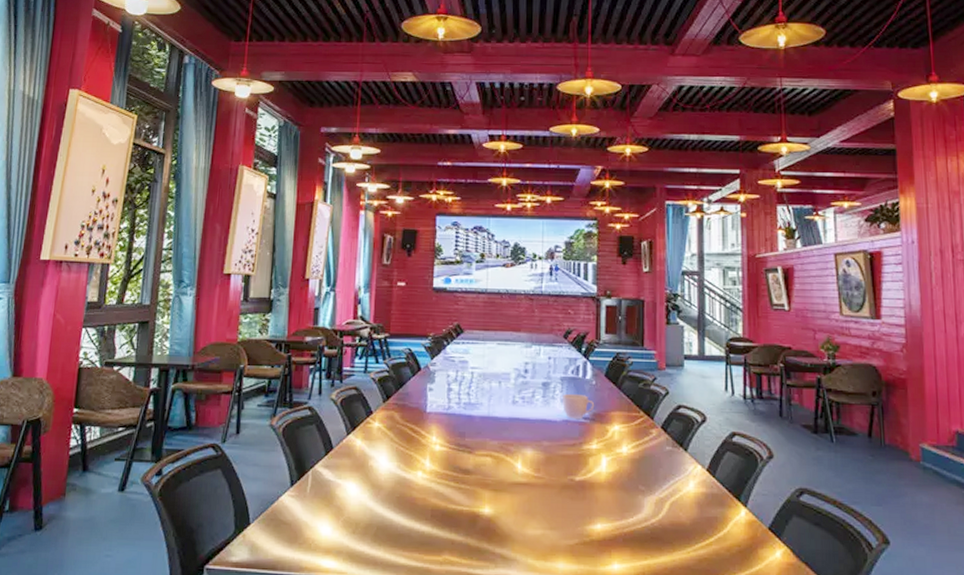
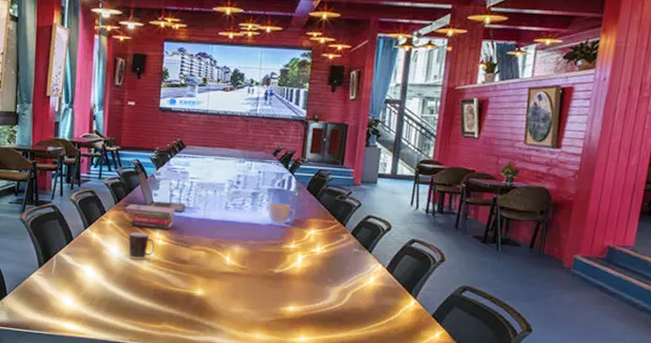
books: none [393,402,454,433] -> present [123,204,175,230]
mug: none [398,435,432,472] -> present [128,231,155,260]
laptop: none [408,362,466,410] -> present [136,171,186,212]

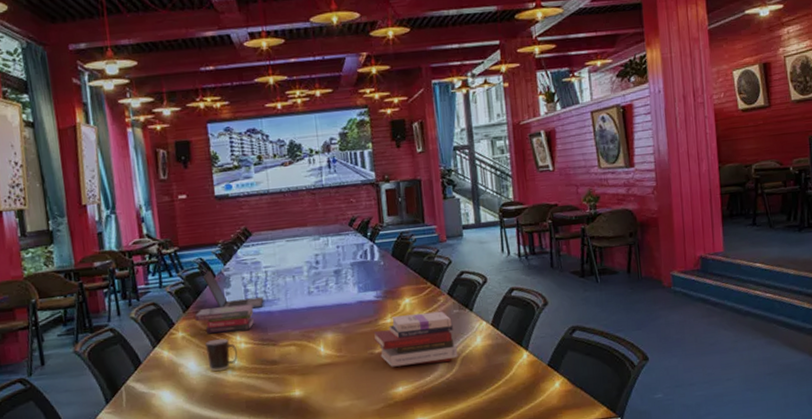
cup: present [268,202,296,224] -> none [354,275,386,300]
books: none [276,243,351,294] -> present [373,311,458,367]

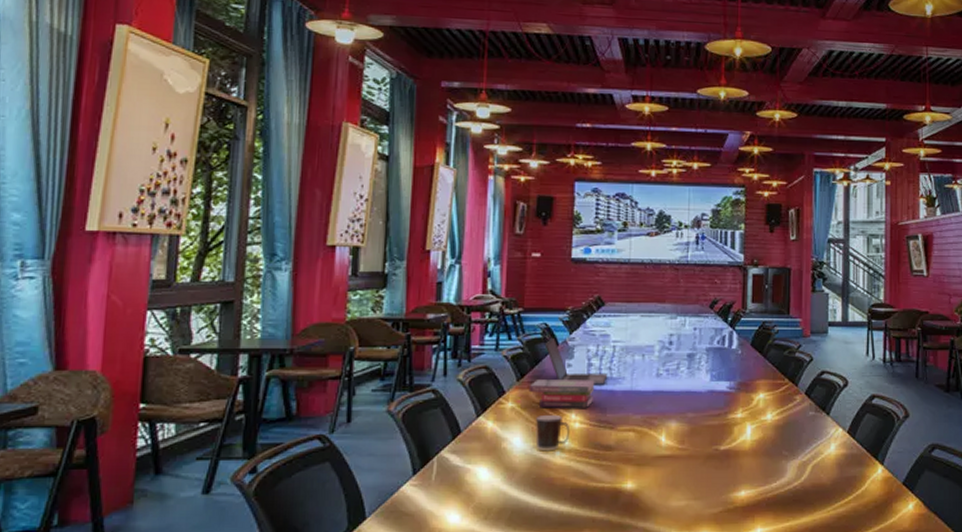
books: present [373,311,458,367] -> none [720,411,809,469]

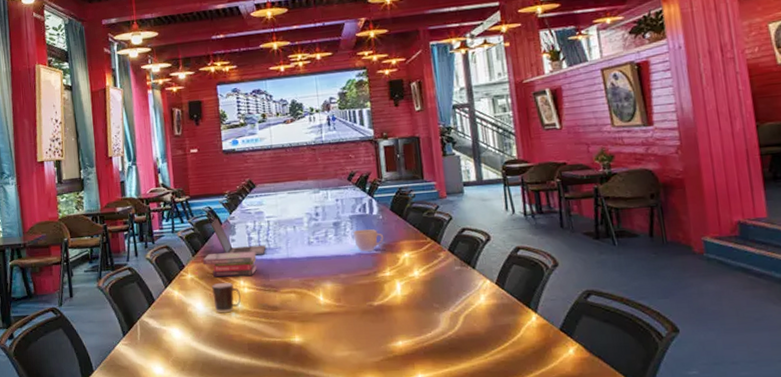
cup: none [708,364,741,390] -> present [353,229,384,252]

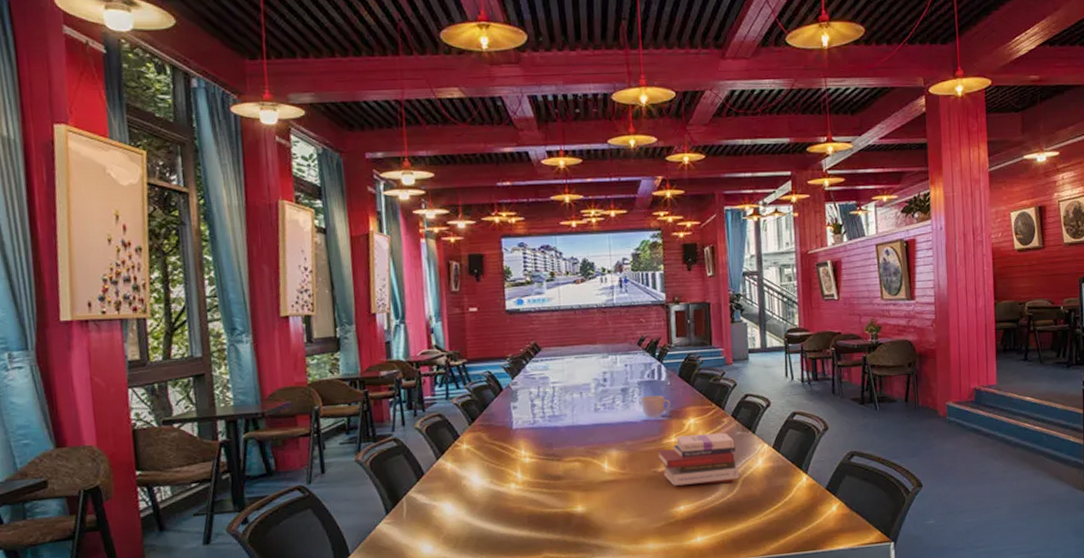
books: present [202,251,257,278] -> none [480,418,540,448]
laptop: present [210,218,266,256] -> none [490,383,551,423]
mug: present [211,282,242,313] -> none [489,452,522,485]
books: none [372,267,461,320] -> present [657,432,740,486]

